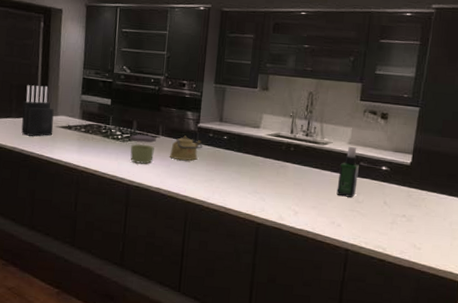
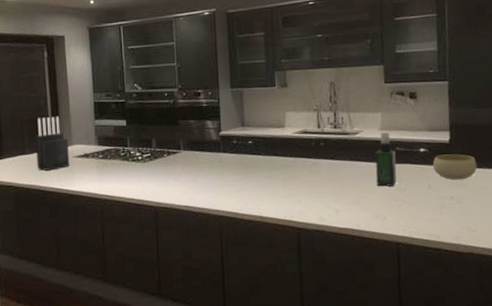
jar: present [130,134,156,164] -> none [150,151,178,183]
kettle: present [169,135,203,161] -> none [194,146,228,173]
bowl: none [391,175,432,201] -> present [432,154,478,180]

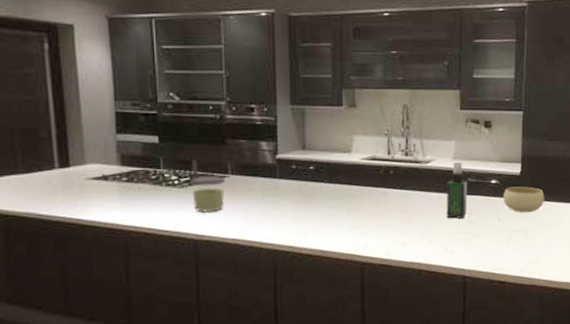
knife block: present [35,116,70,171] -> none [32,127,82,195]
jar: none [150,151,178,183] -> present [190,175,225,213]

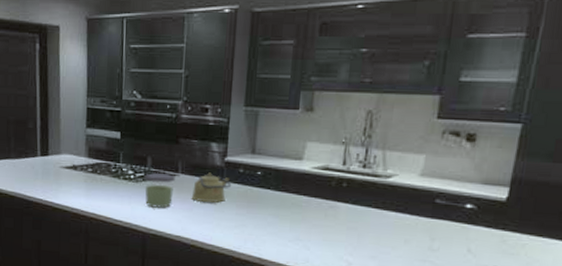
kettle: none [244,171,286,201] -> present [191,172,232,203]
spray bottle: present [446,162,468,219] -> none [403,180,434,244]
bowl: present [503,186,545,213] -> none [478,214,537,248]

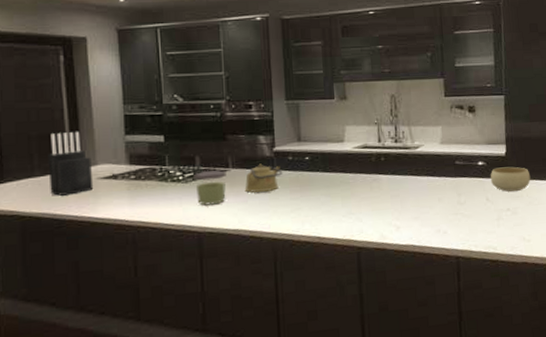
knife block: none [21,119,57,180] -> present [48,131,94,196]
bowl: none [478,214,537,248] -> present [490,166,531,192]

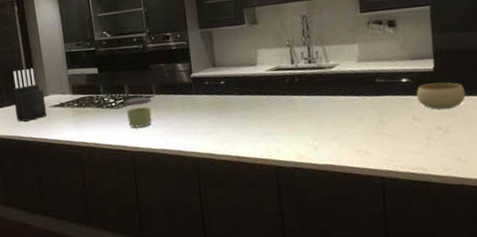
kettle: present [244,163,283,193] -> none [167,89,201,116]

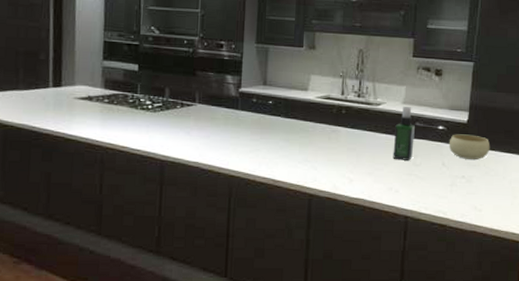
knife block: present [12,68,47,122] -> none [31,51,71,111]
jar: present [124,97,152,128] -> none [162,102,193,136]
spray bottle: none [353,64,378,121] -> present [393,107,415,161]

